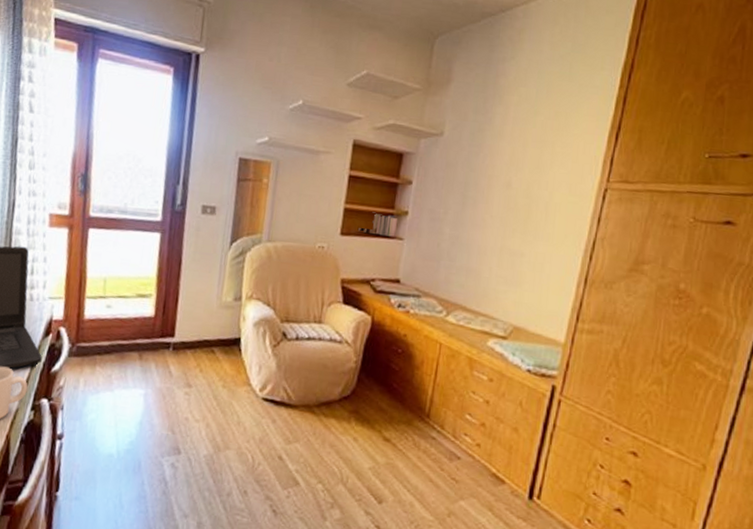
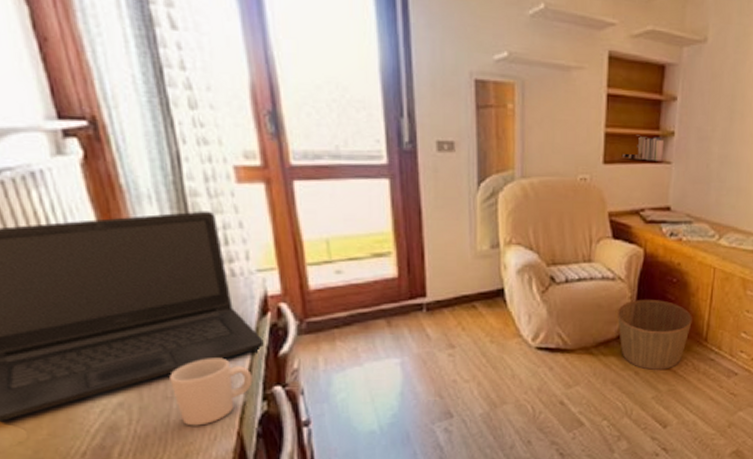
basket: none [341,365,415,441] -> present [618,299,692,370]

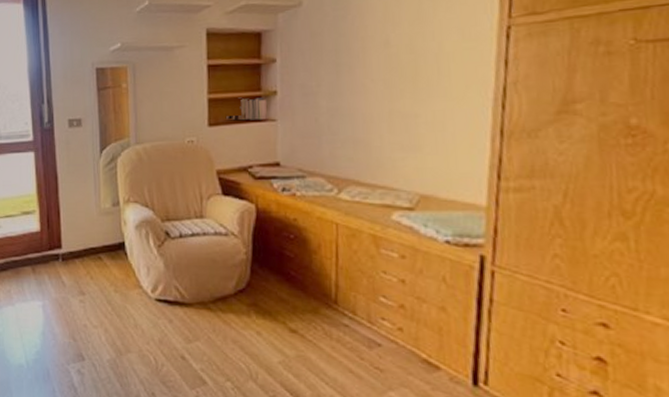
basket: present [618,299,692,370] -> none [233,255,317,332]

